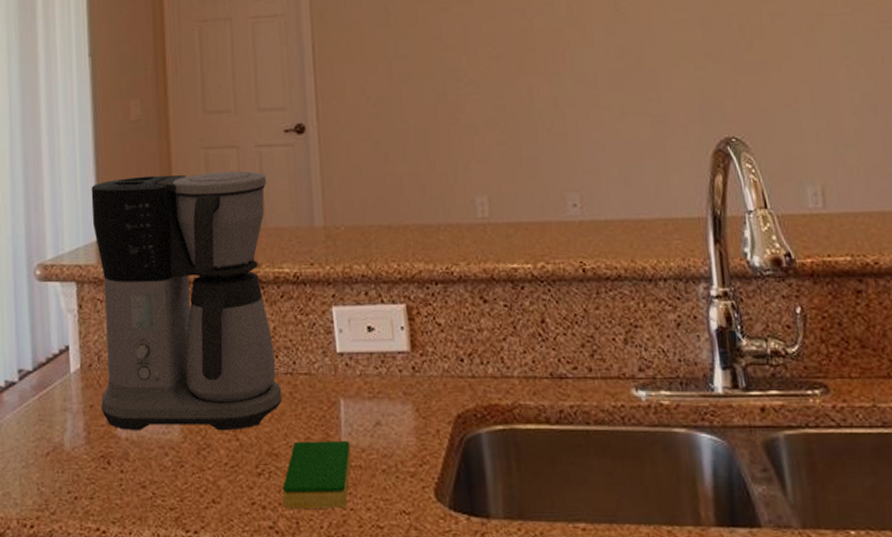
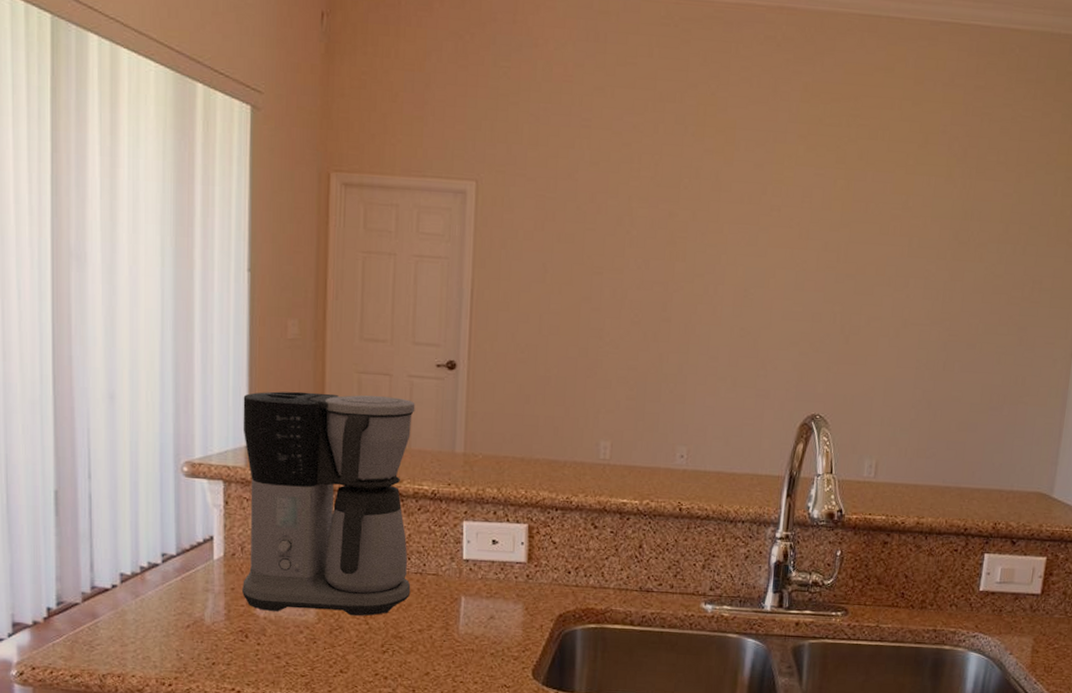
dish sponge: present [283,441,351,510] -> none [404,628,466,681]

